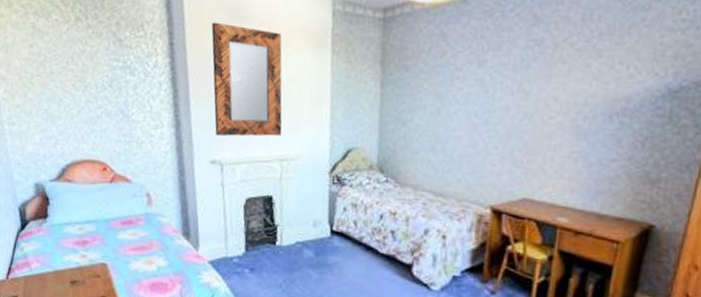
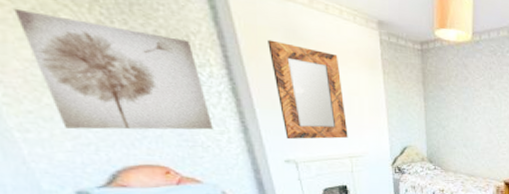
wall art: none [24,13,150,124] -> present [14,8,213,130]

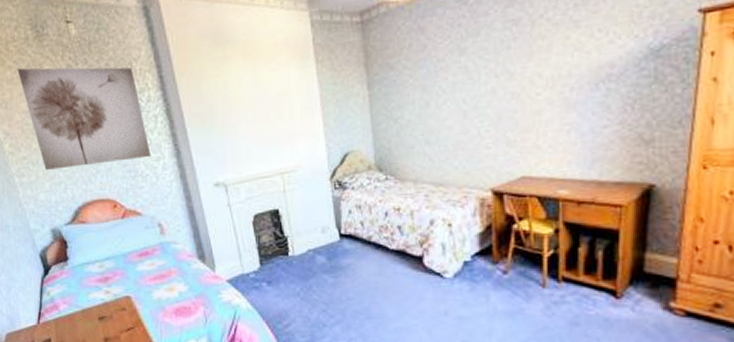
home mirror: present [268,39,348,140] -> none [197,49,279,159]

